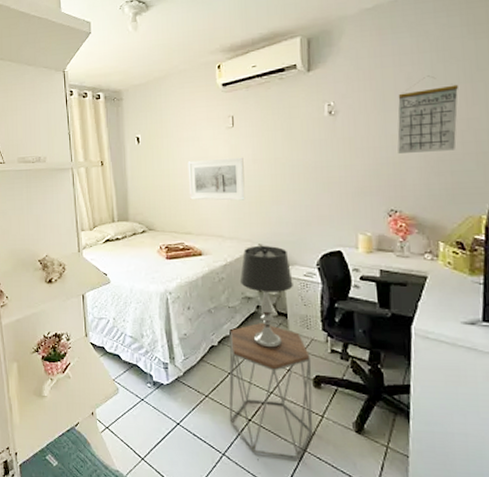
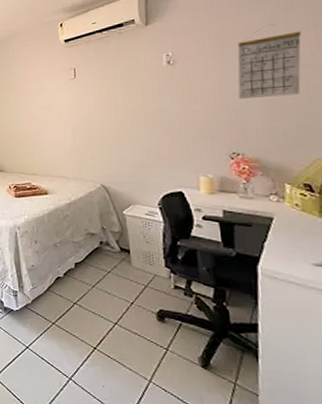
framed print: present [187,157,245,201] -> none [33,105,88,145]
side table: present [229,322,313,459] -> none [74,257,157,389]
table lamp: present [239,246,293,349] -> none [83,186,135,283]

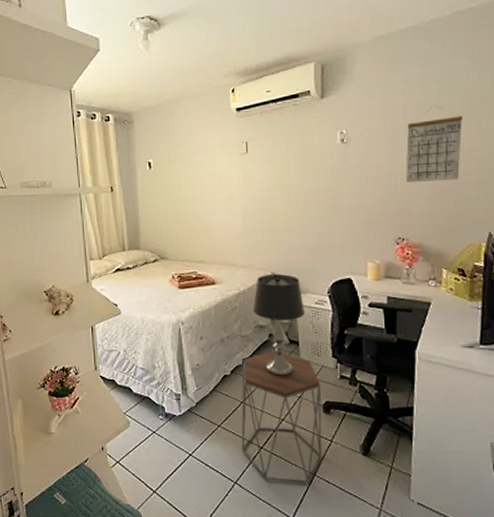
side table: none [74,257,157,389] -> present [241,350,322,483]
table lamp: none [83,186,135,283] -> present [252,274,305,377]

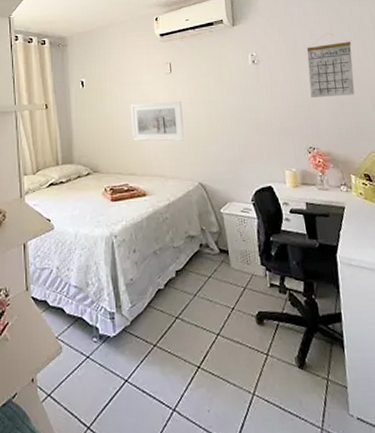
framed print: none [201,184,259,229] -> present [130,100,185,142]
side table: present [241,350,322,483] -> none [175,260,259,405]
table lamp: present [252,274,305,377] -> none [182,184,232,288]

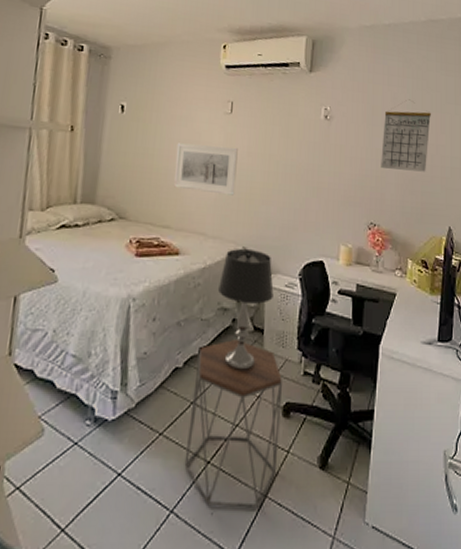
side table: none [175,260,259,405] -> present [184,338,283,508]
table lamp: none [182,184,232,288] -> present [217,249,274,372]

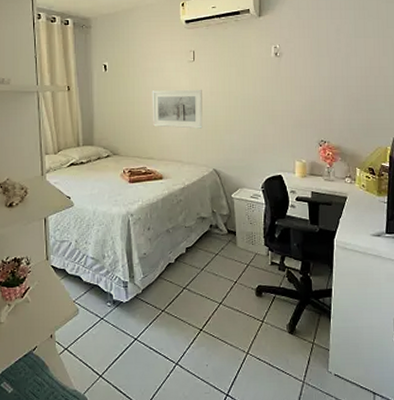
side table: present [184,338,283,508] -> none [183,240,255,361]
table lamp: present [217,249,274,372] -> none [195,171,242,264]
calendar: present [381,99,431,172] -> none [328,29,373,93]

